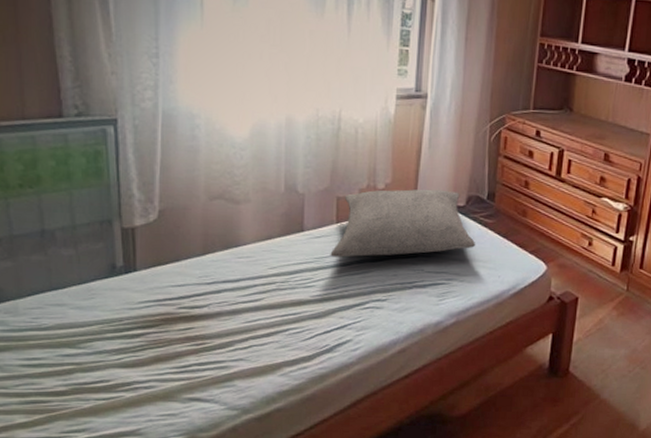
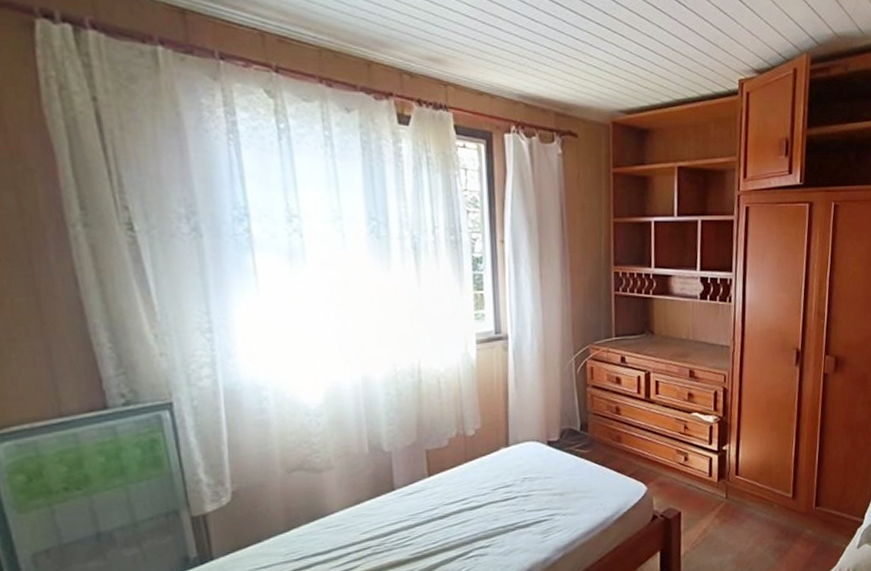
pillow: present [330,189,476,257] -> none [425,427,575,512]

